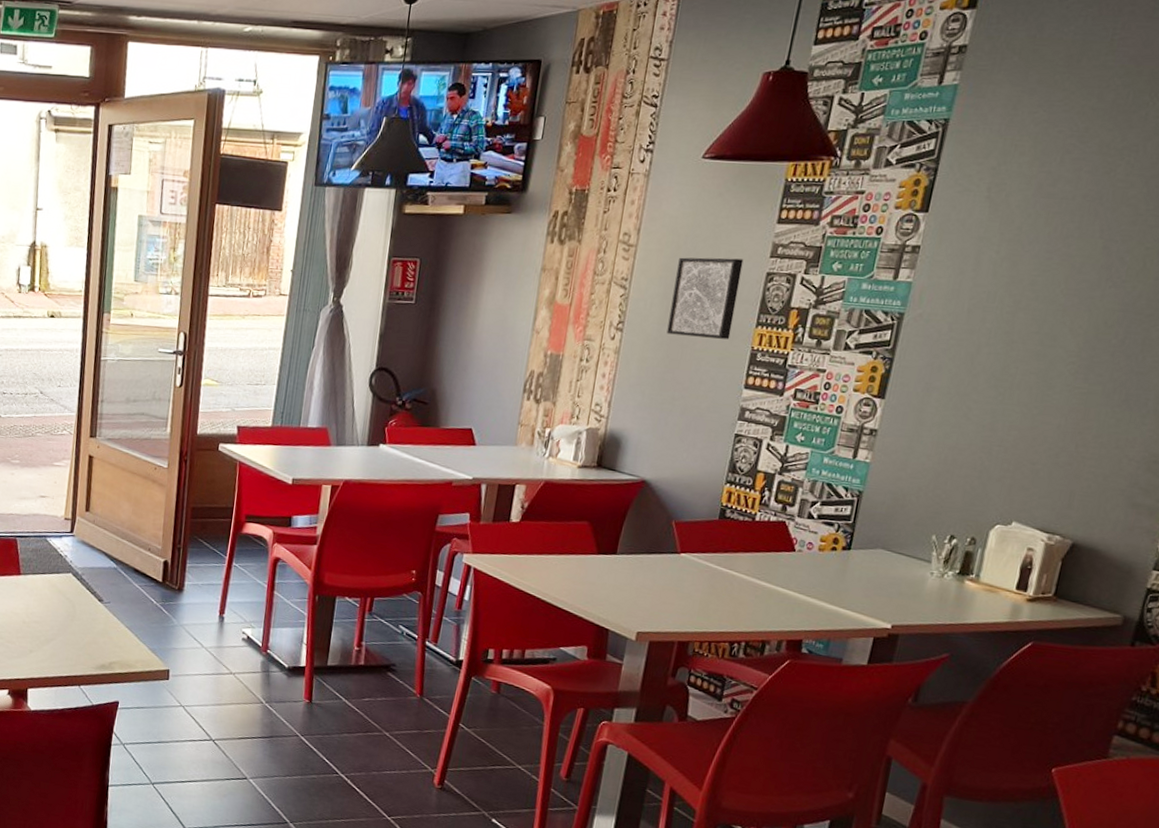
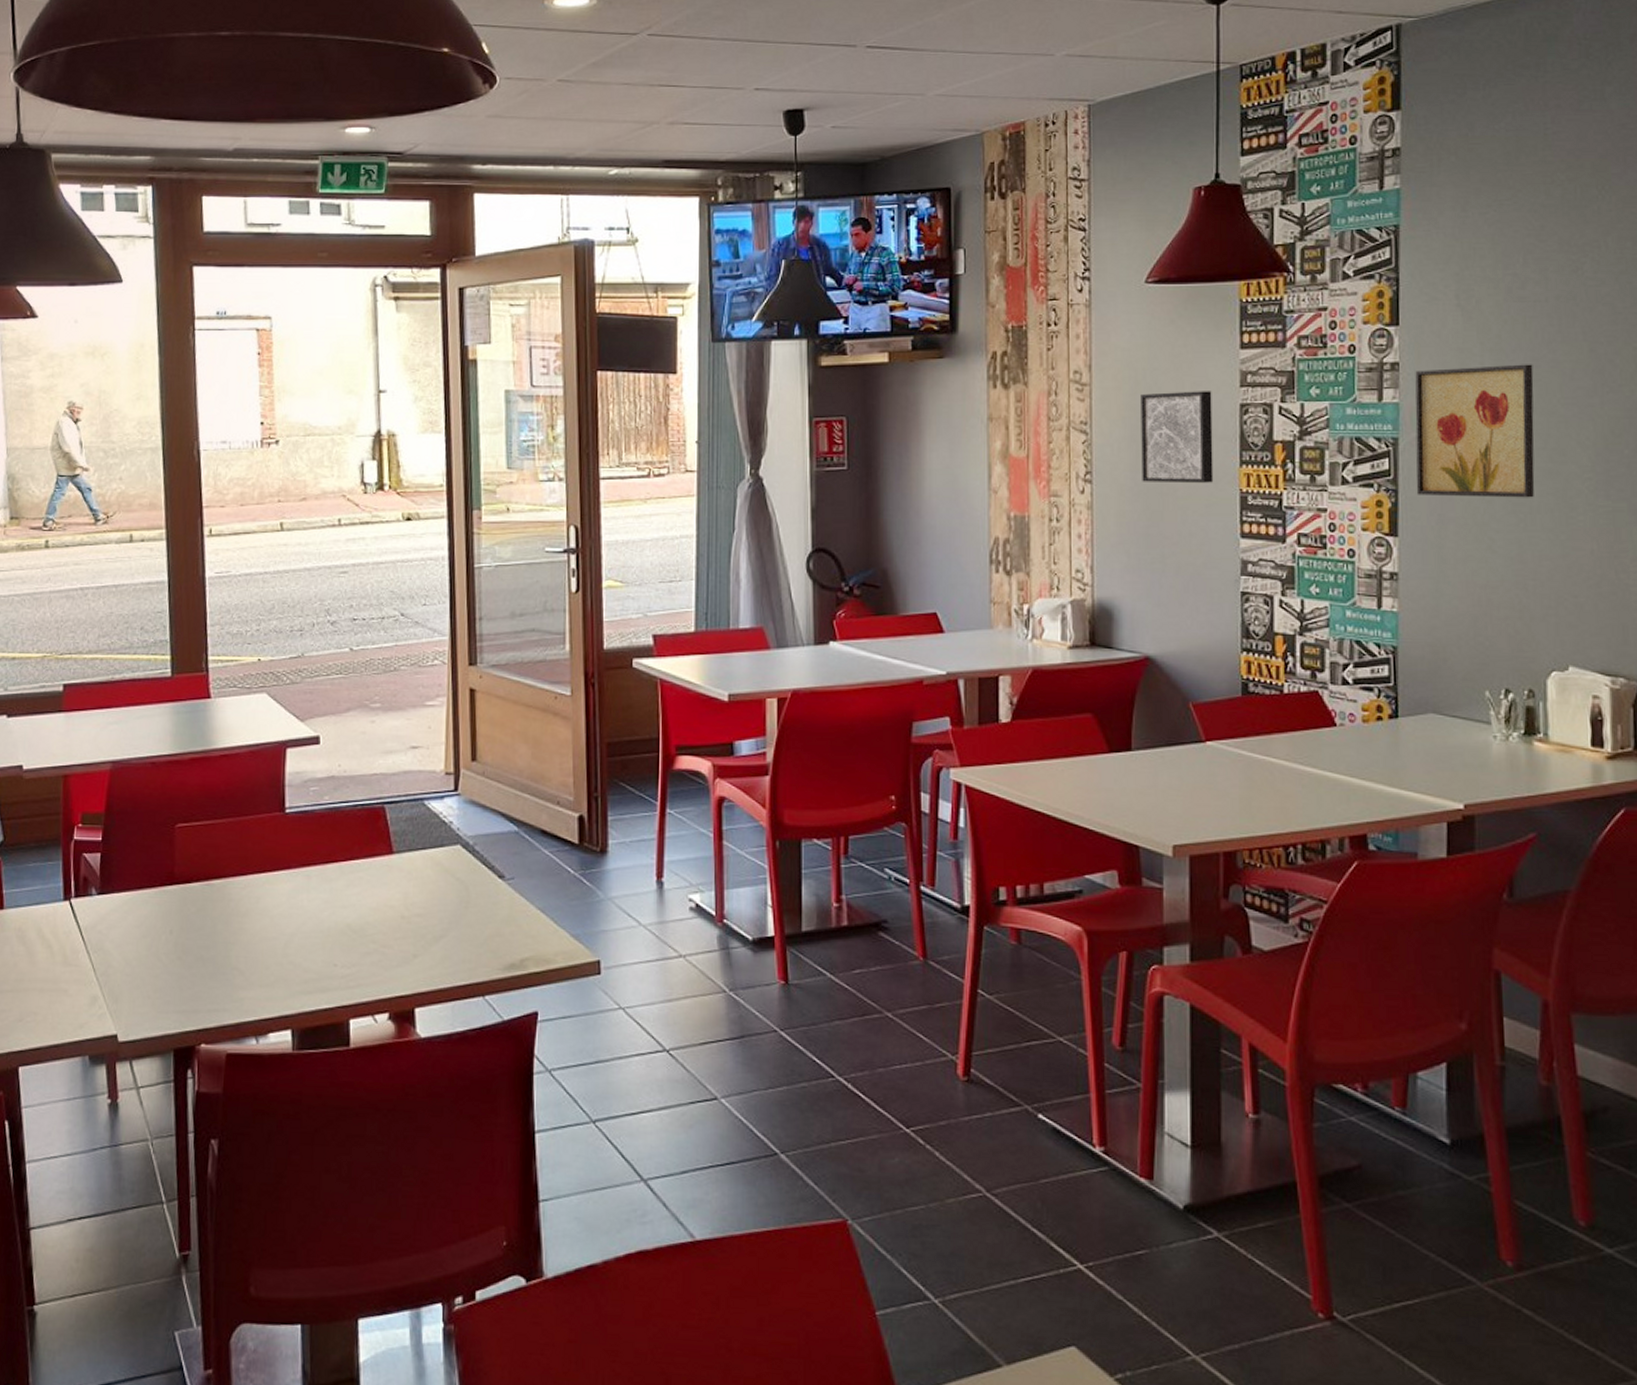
wall art: none [910,254,1046,376] -> present [1415,364,1535,498]

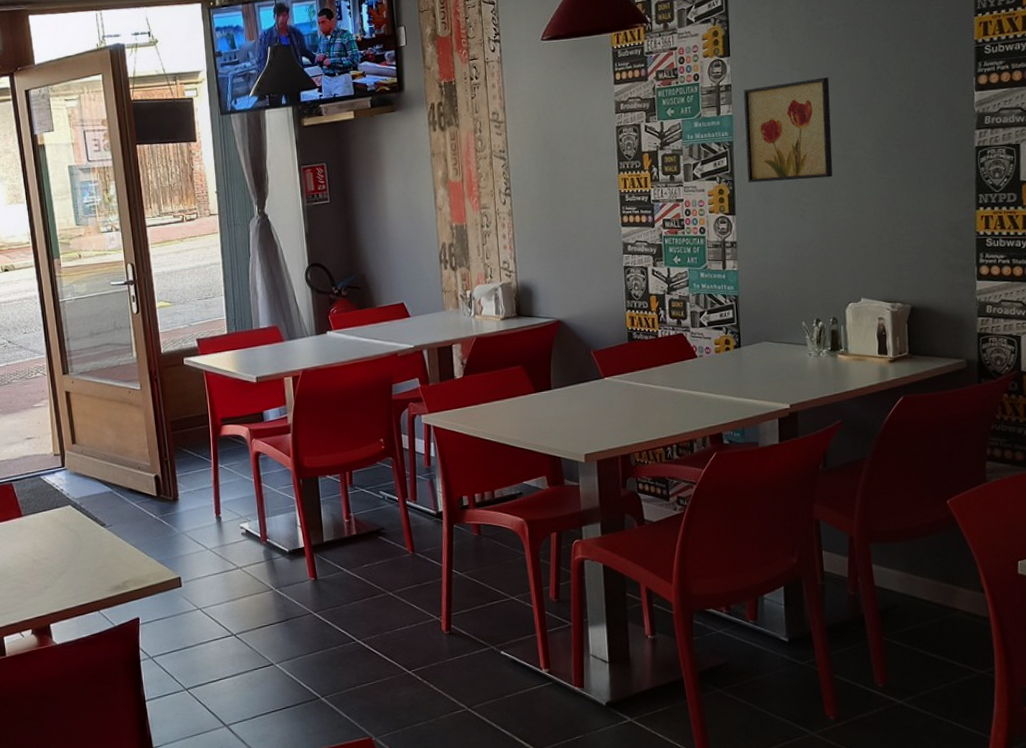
wall art: present [1141,391,1214,483] -> none [543,118,600,192]

